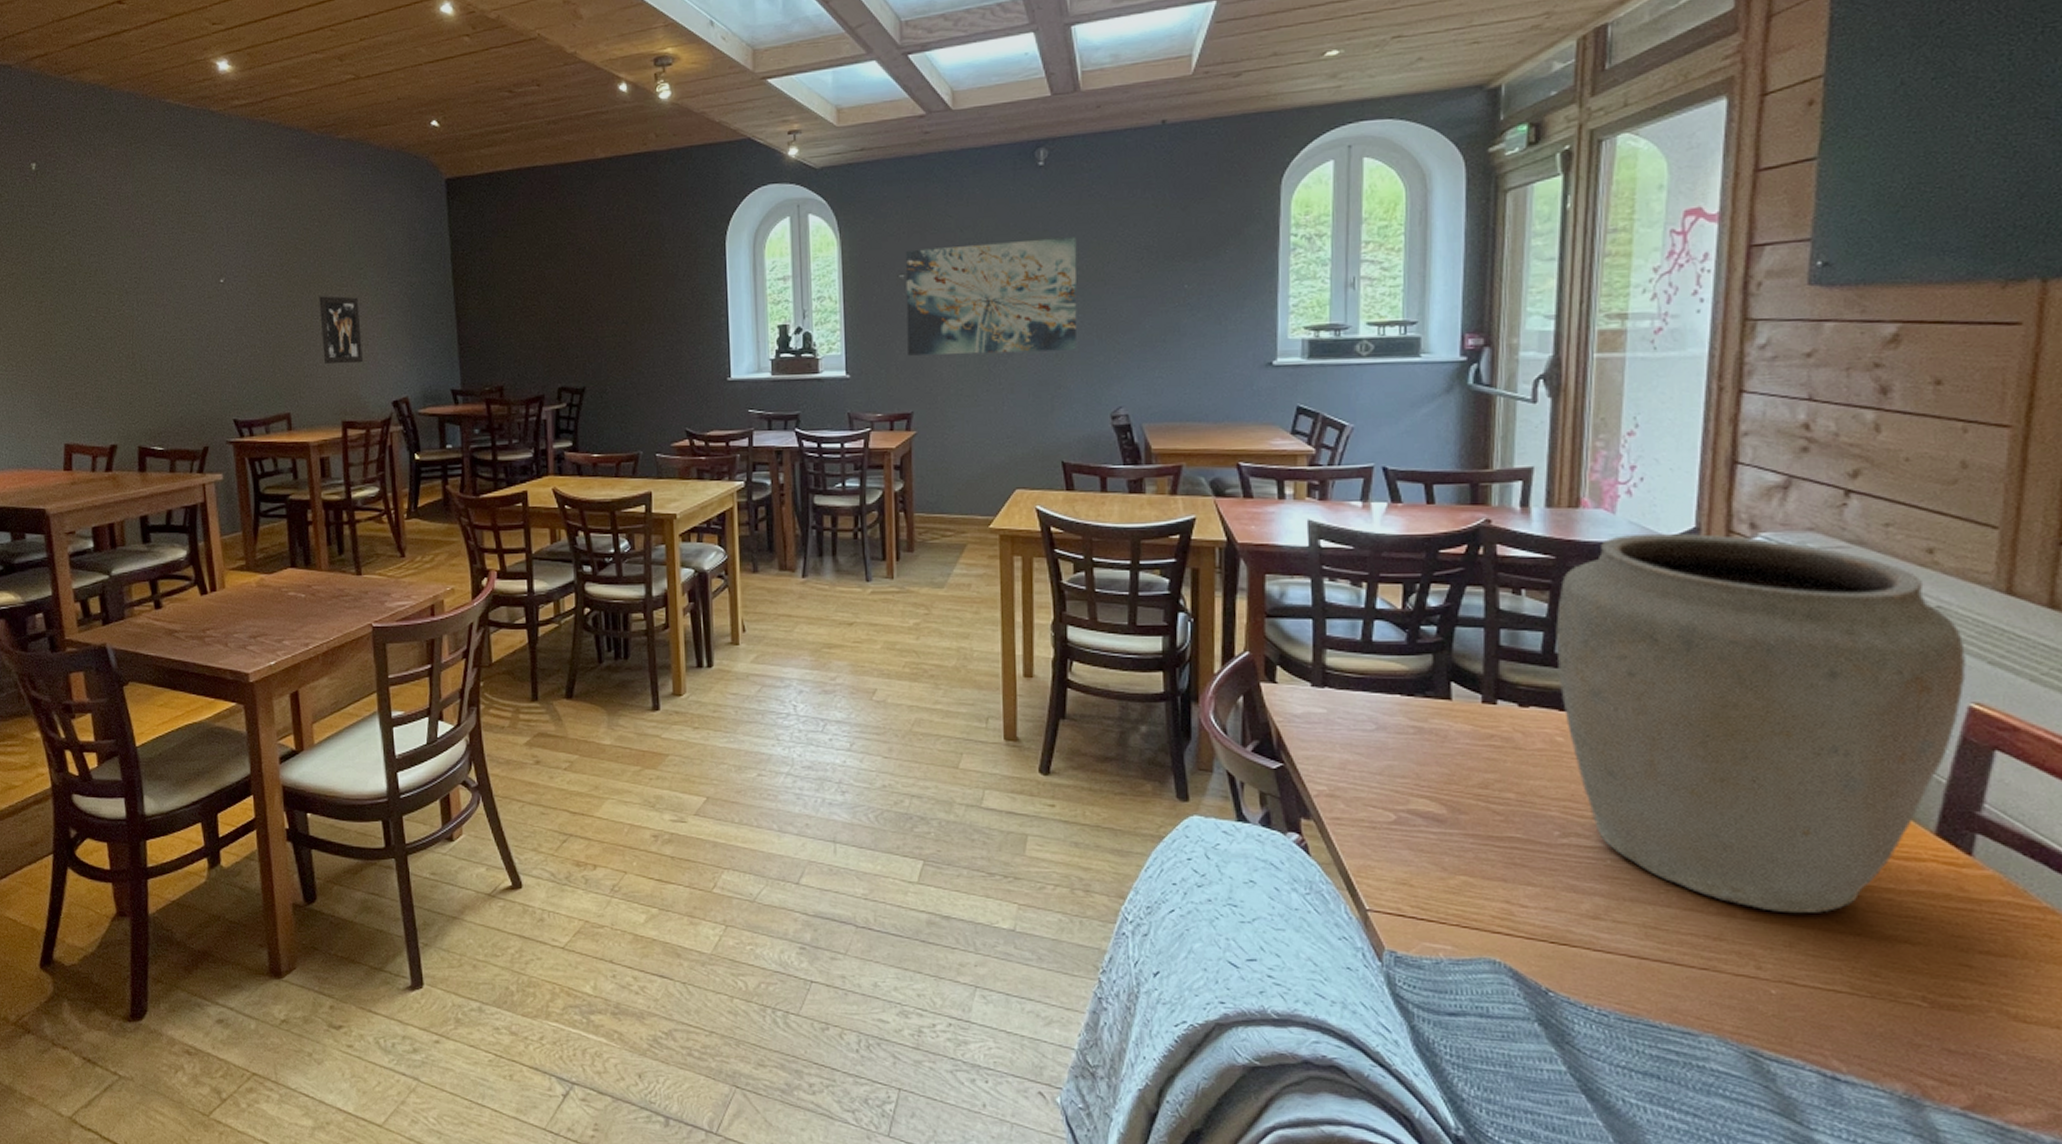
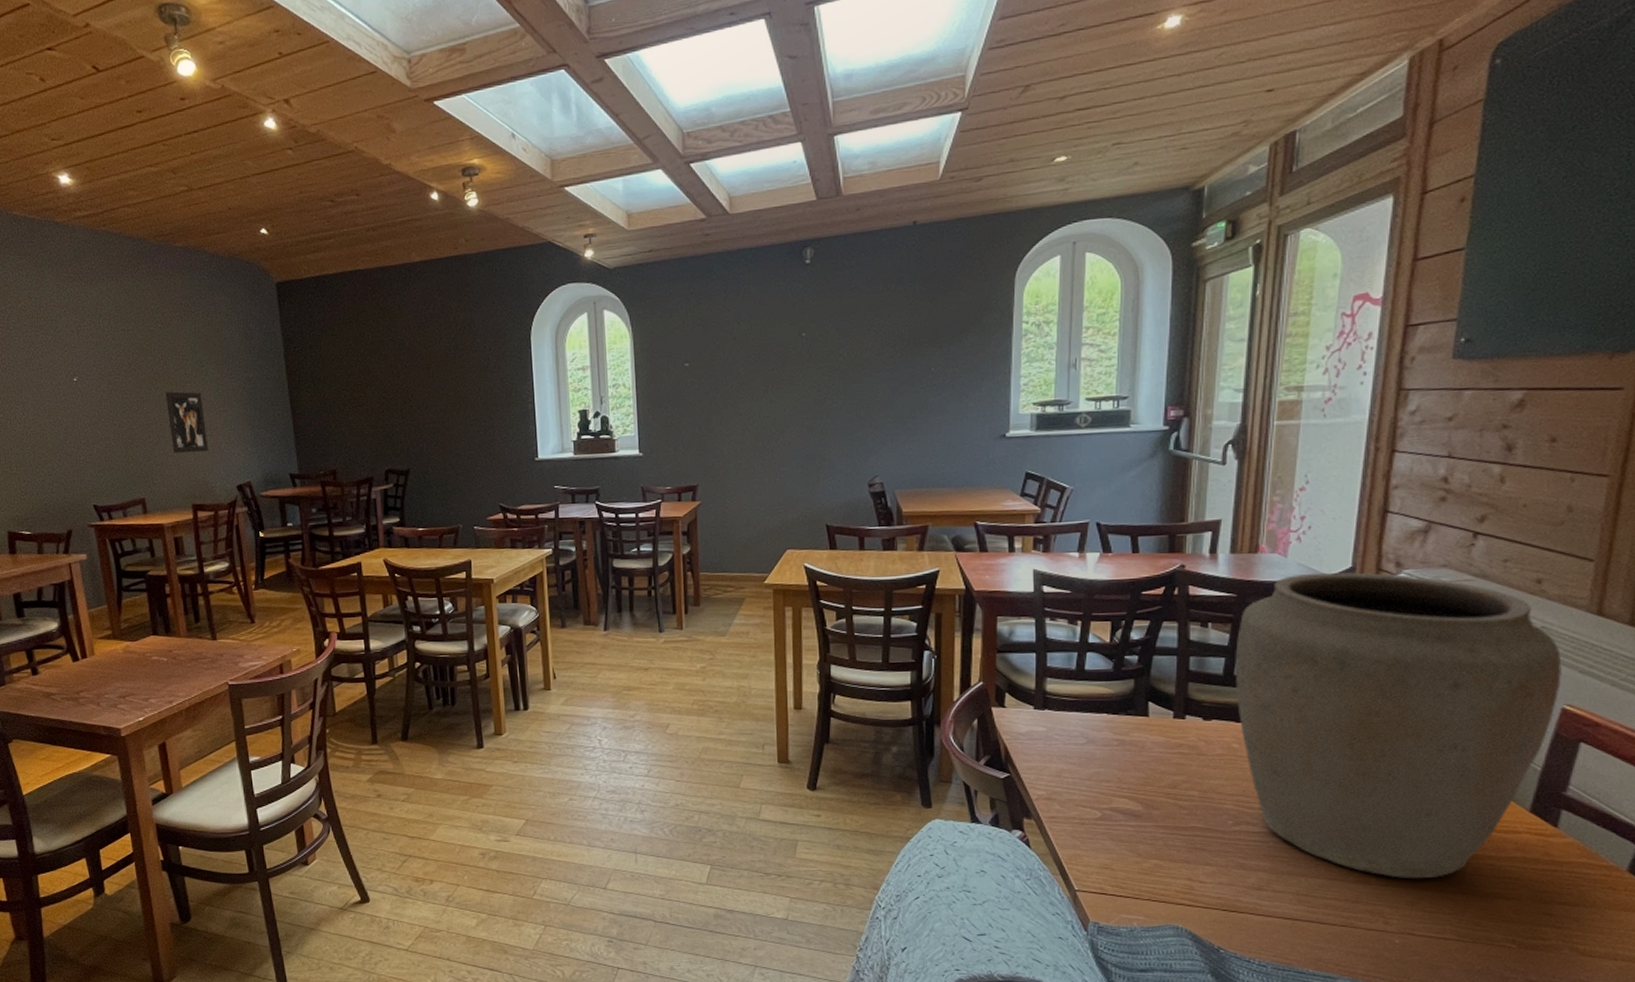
wall art: present [905,236,1077,356] -> none [689,327,839,435]

